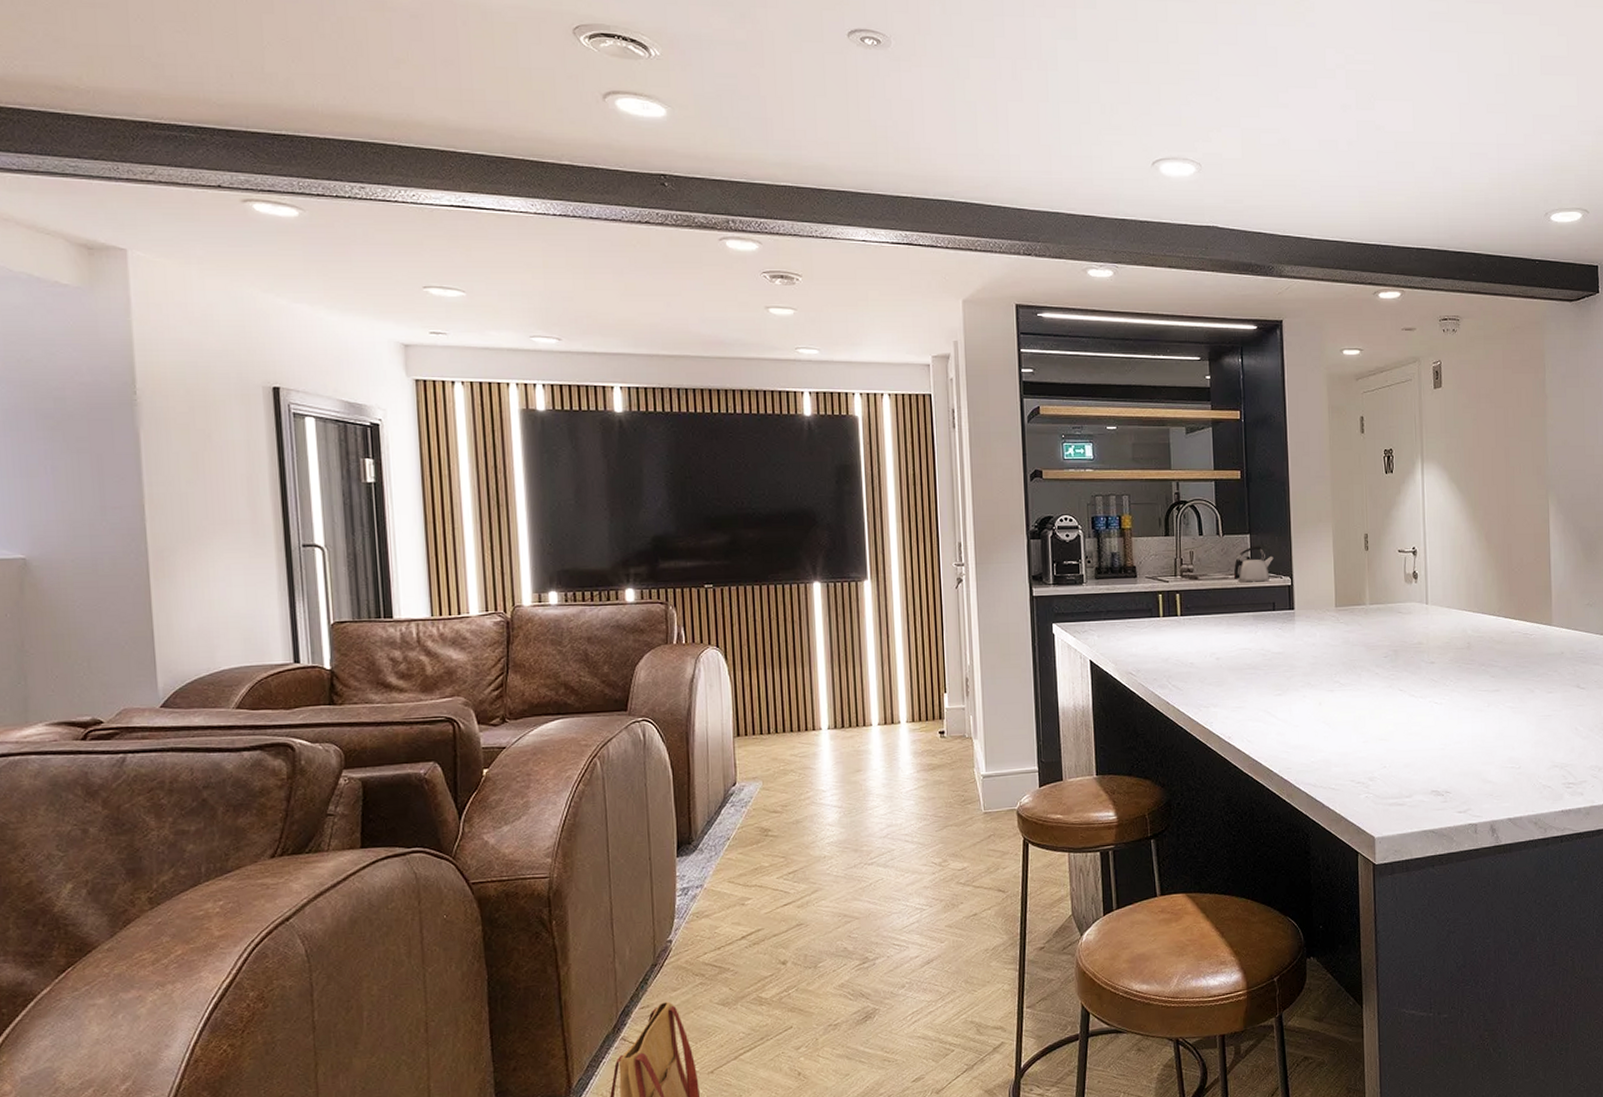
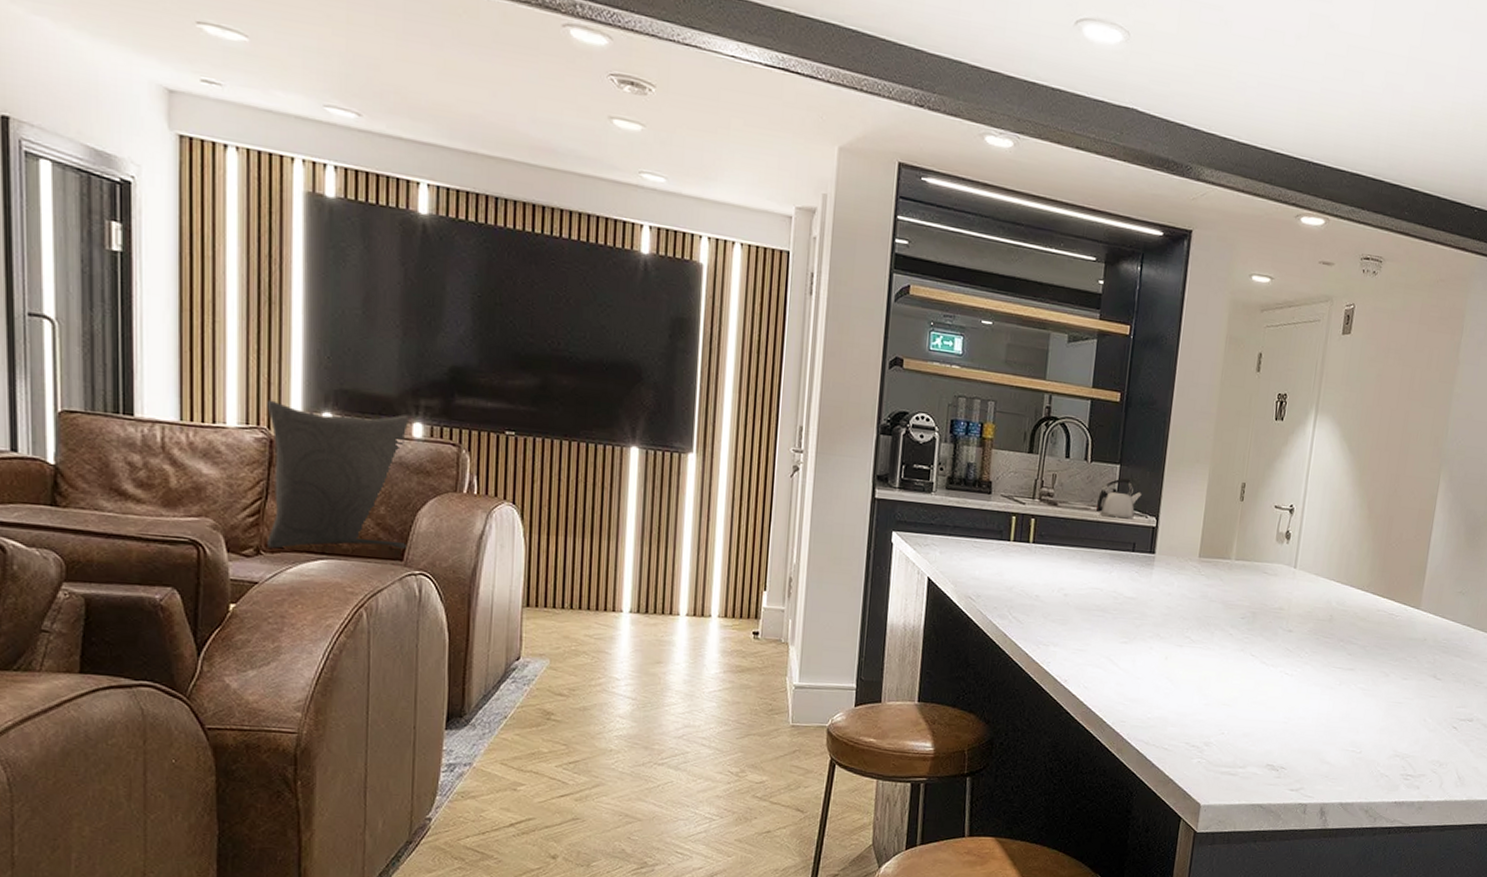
pillow: none [502,583,629,716] -> present [267,400,408,549]

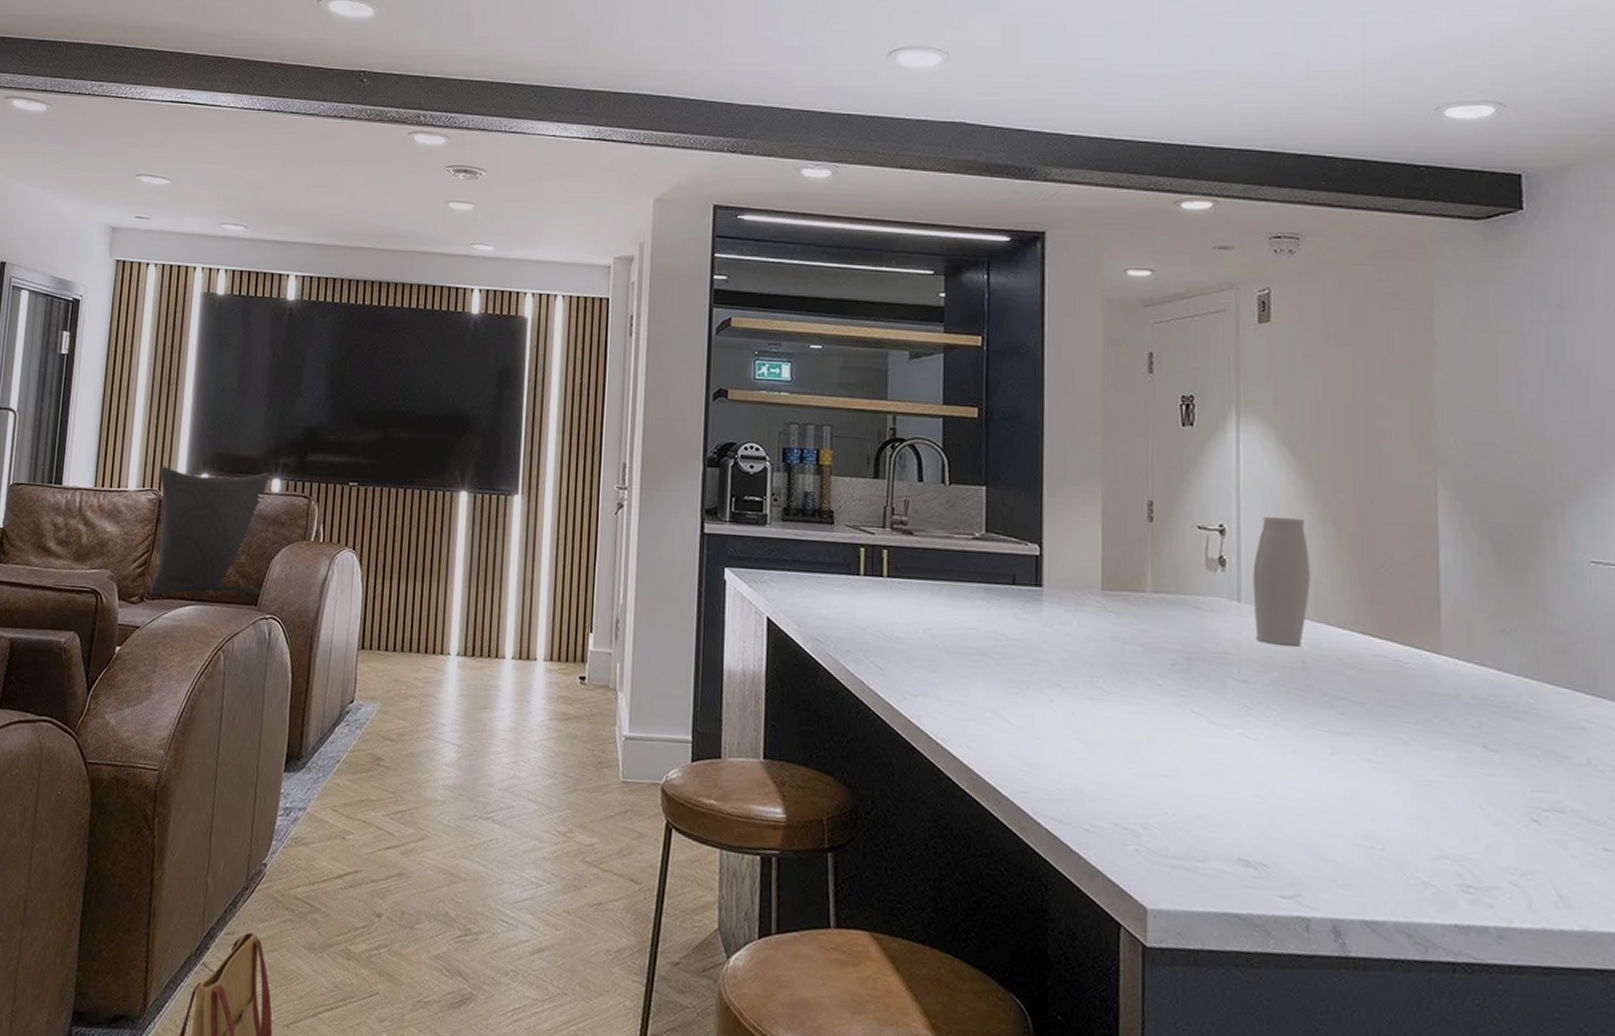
kettle: present [1095,478,1142,520] -> none [960,501,1017,548]
vase: none [1303,499,1349,605] -> present [1253,516,1310,648]

